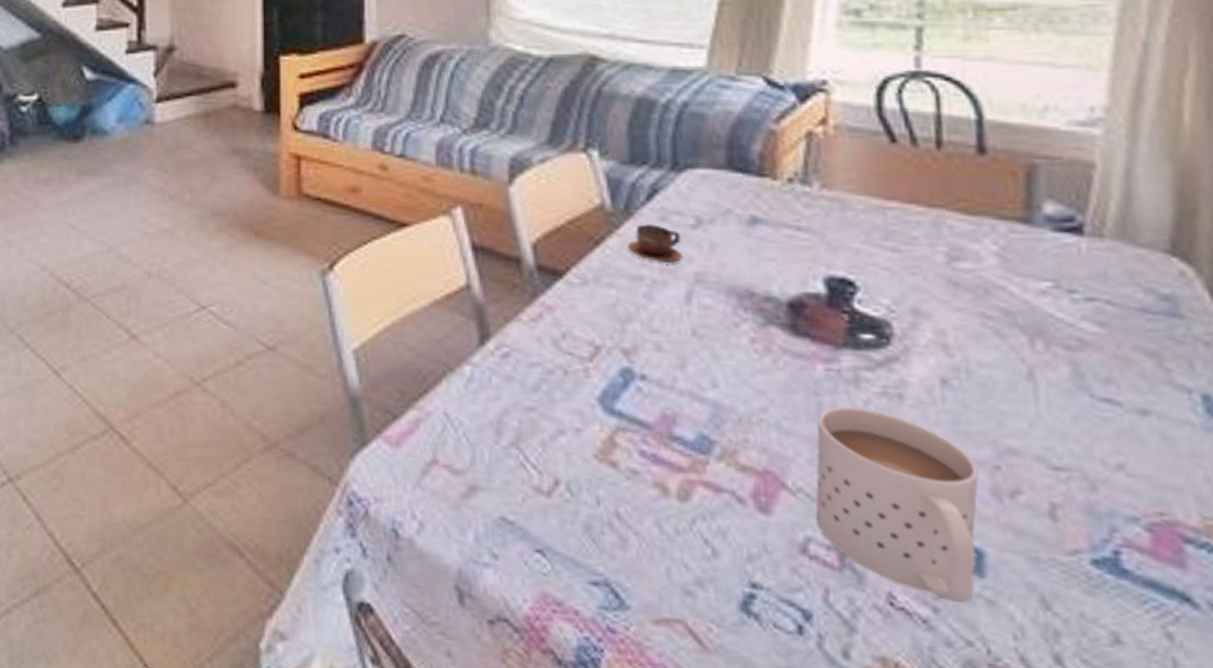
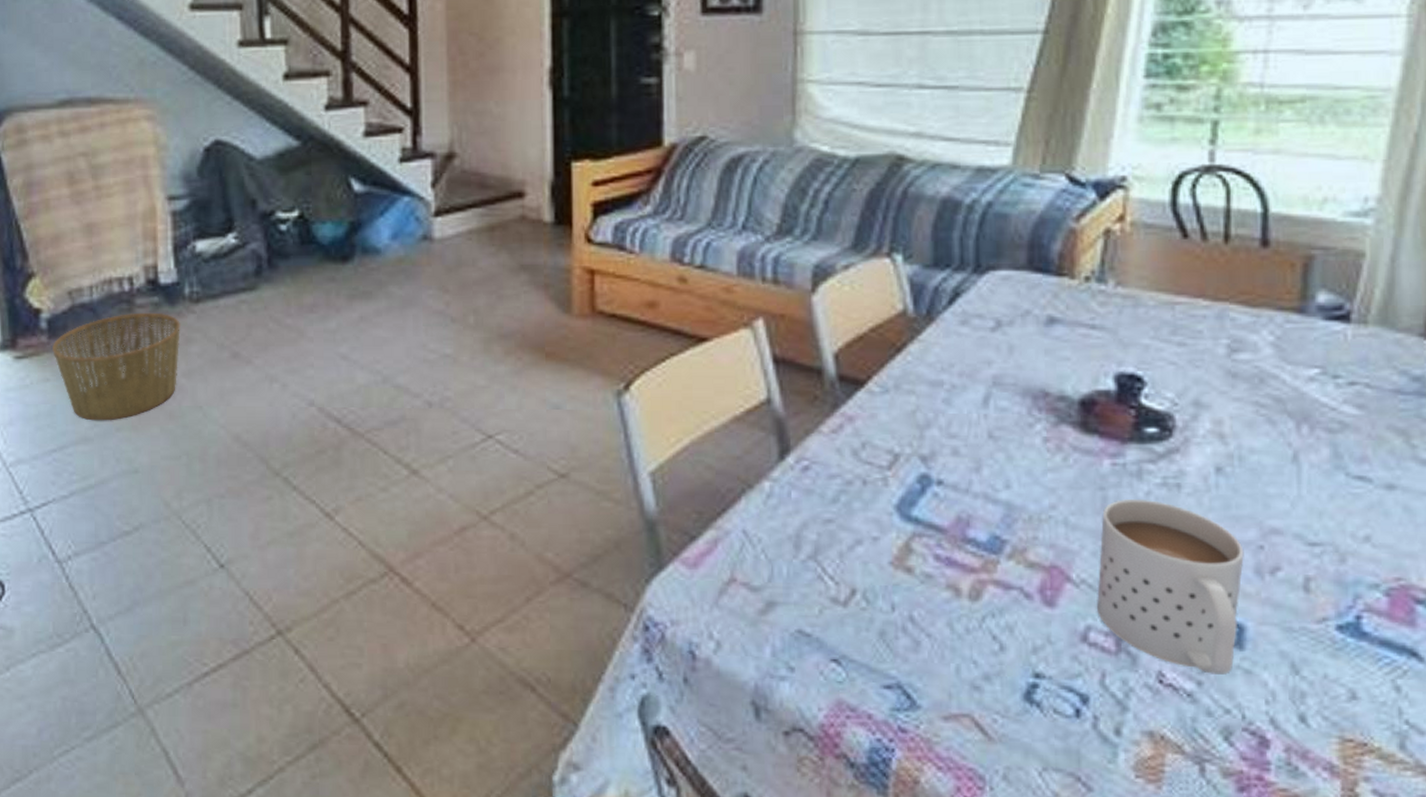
cup: present [628,223,683,263] -> none [929,327,982,368]

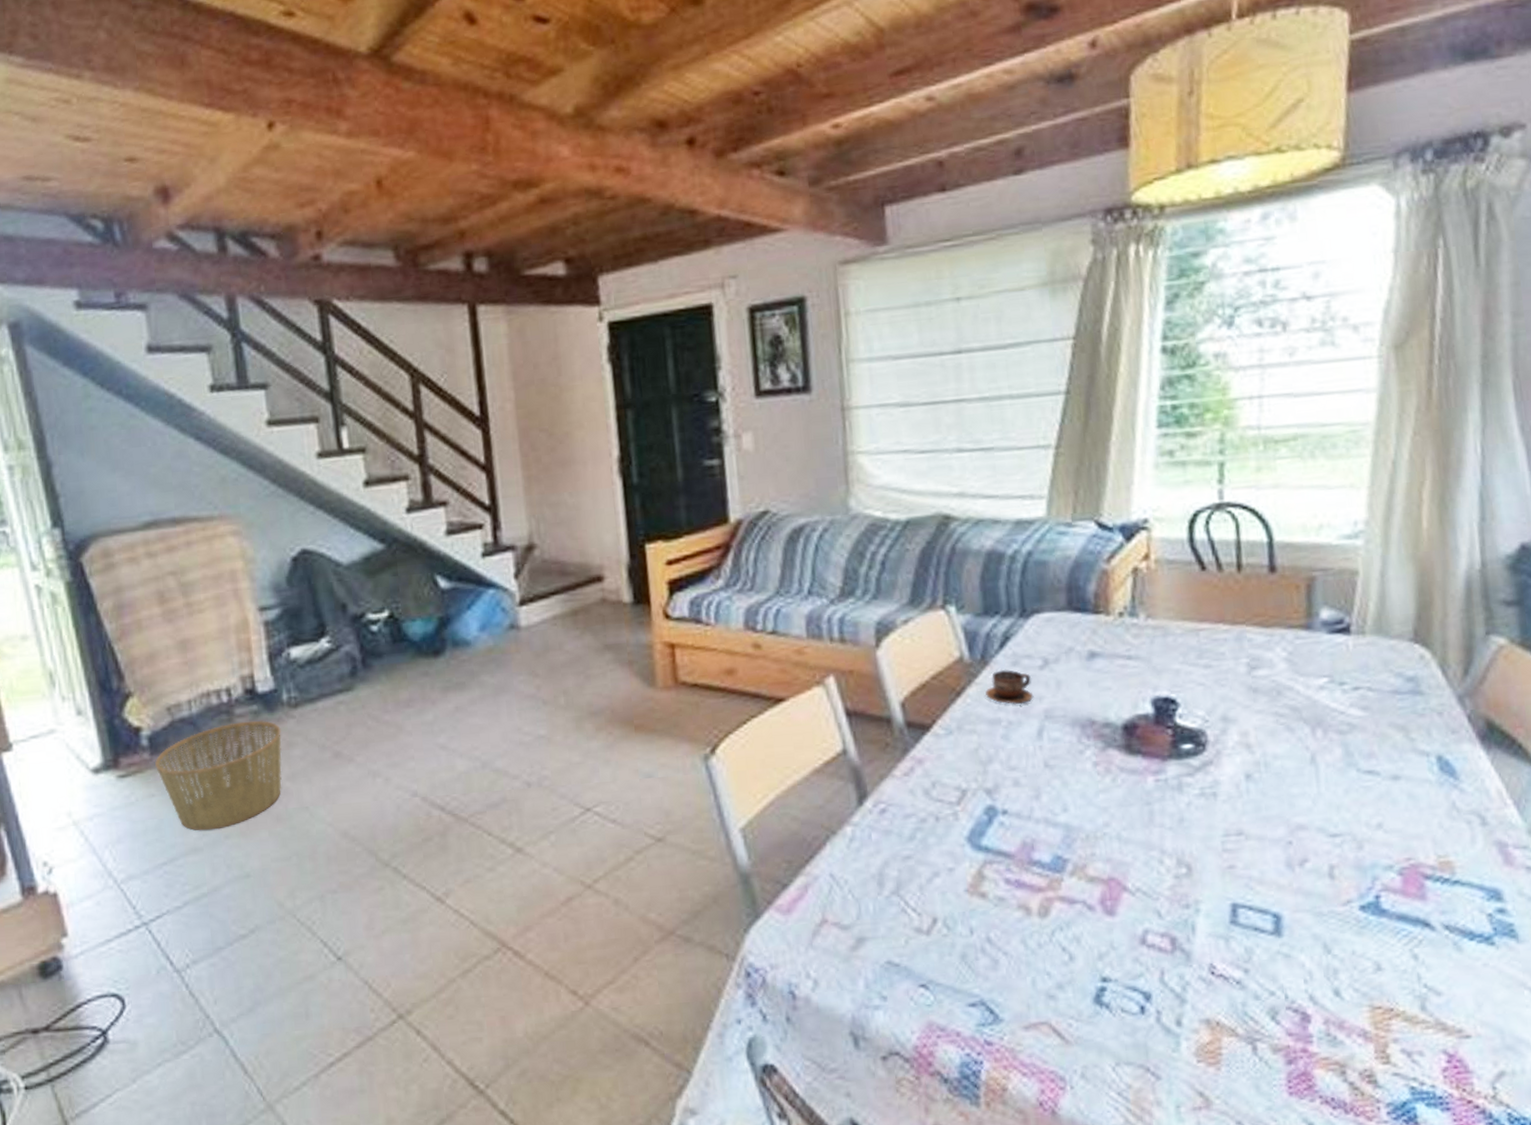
cup: none [929,327,982,368] -> present [985,669,1034,705]
mug: present [1097,499,1244,675] -> none [1150,810,1276,962]

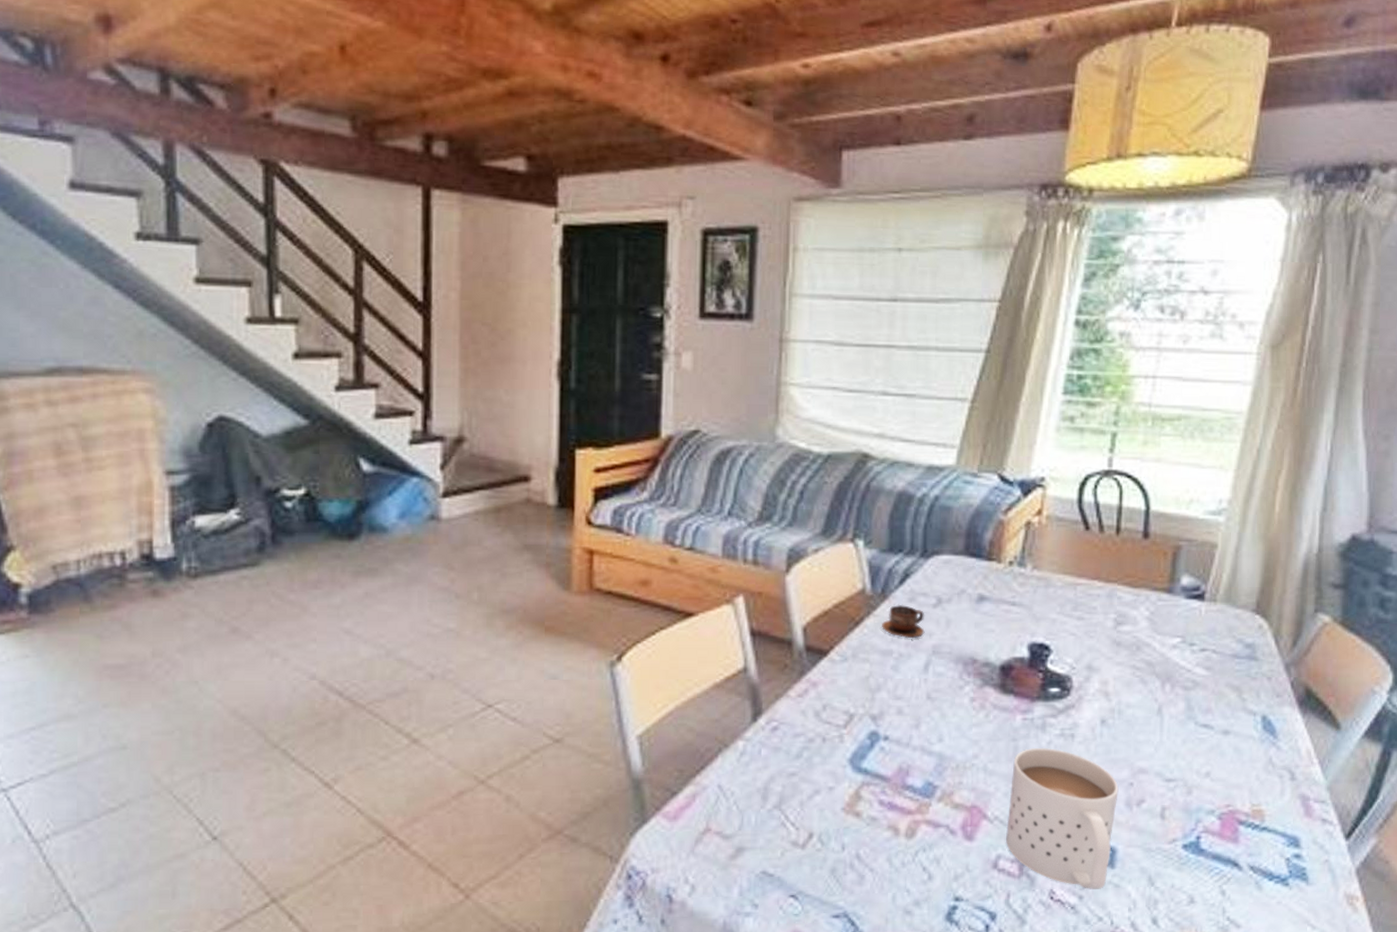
basket: present [155,720,282,831] -> none [33,587,178,698]
mug: none [1150,810,1276,962] -> present [1006,748,1119,889]

